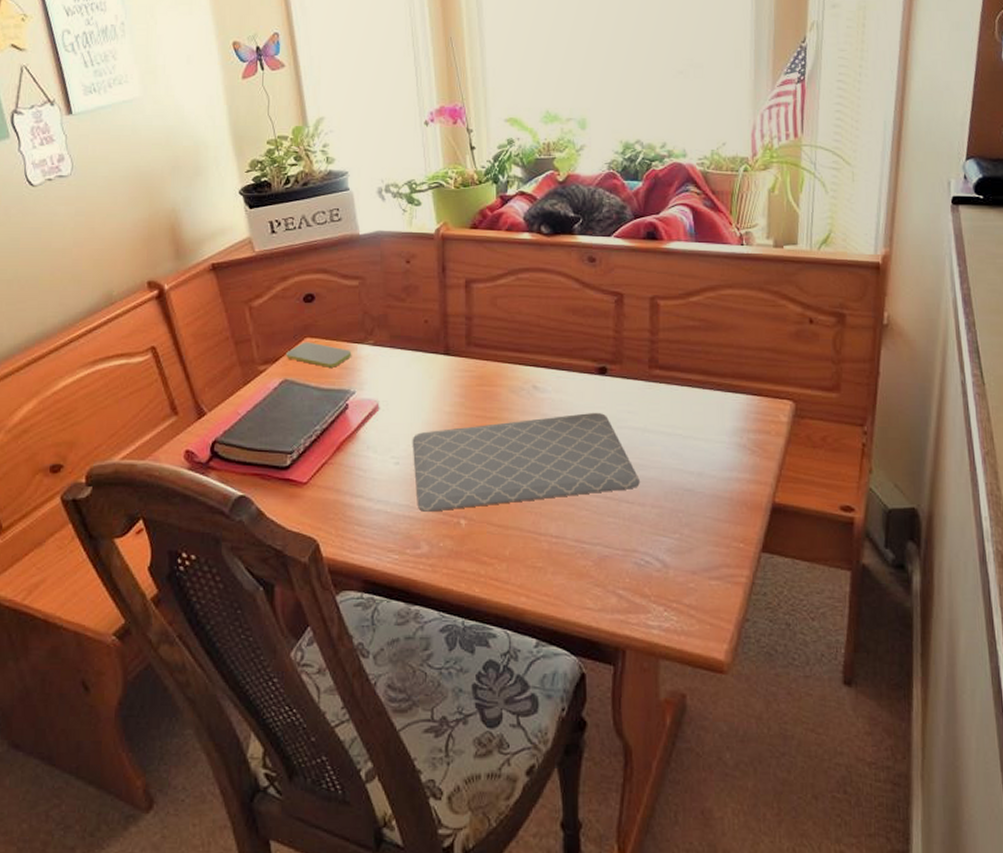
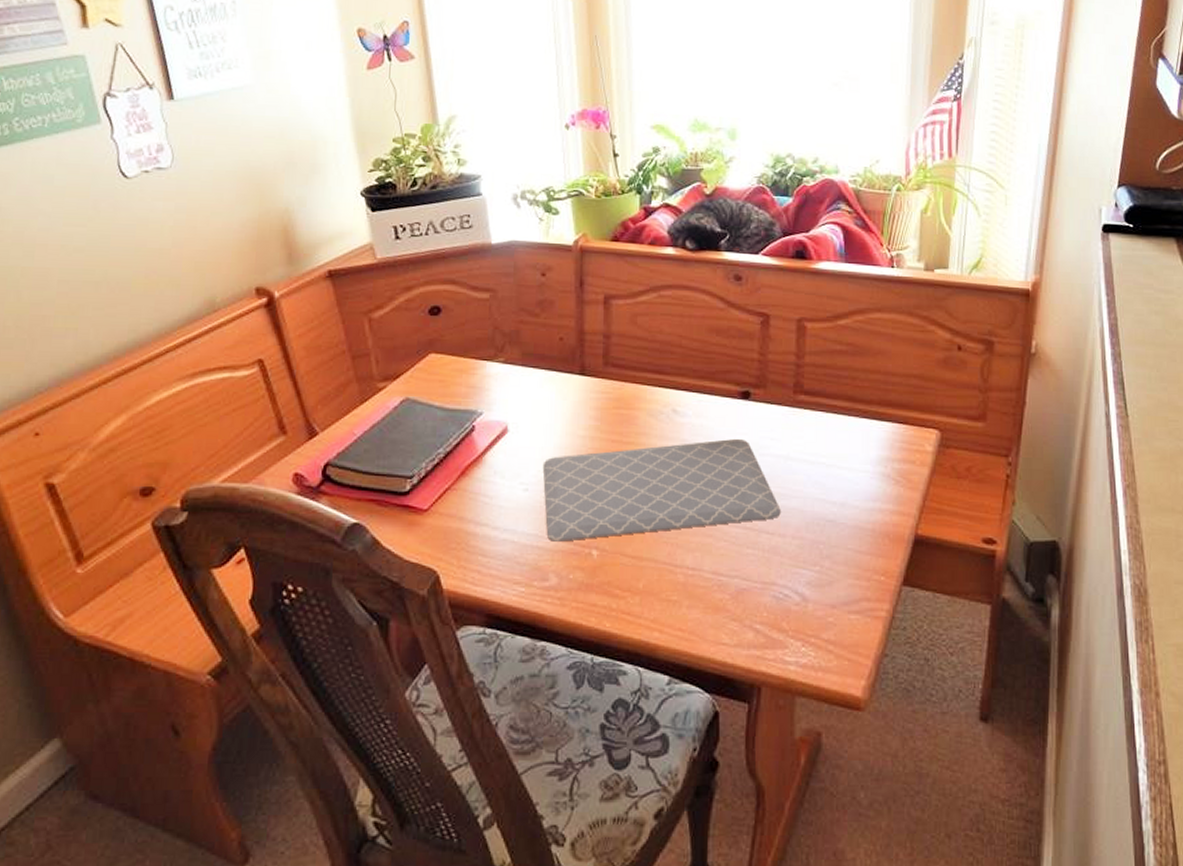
phone: present [286,342,352,367] -> none [408,357,480,386]

